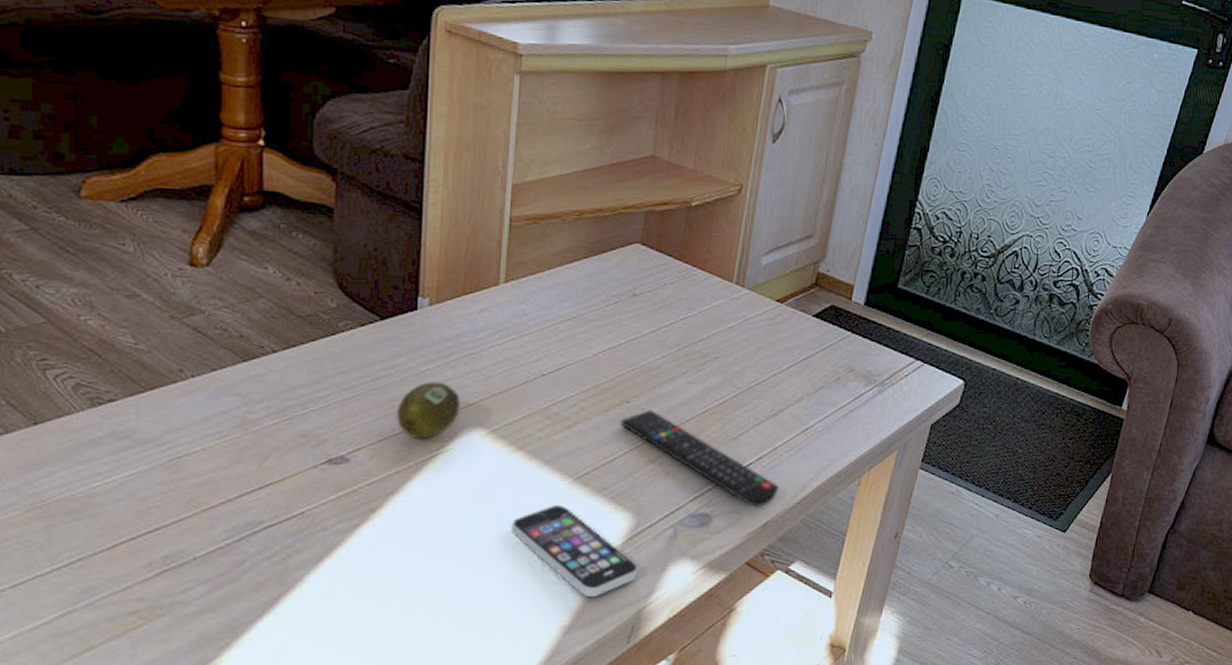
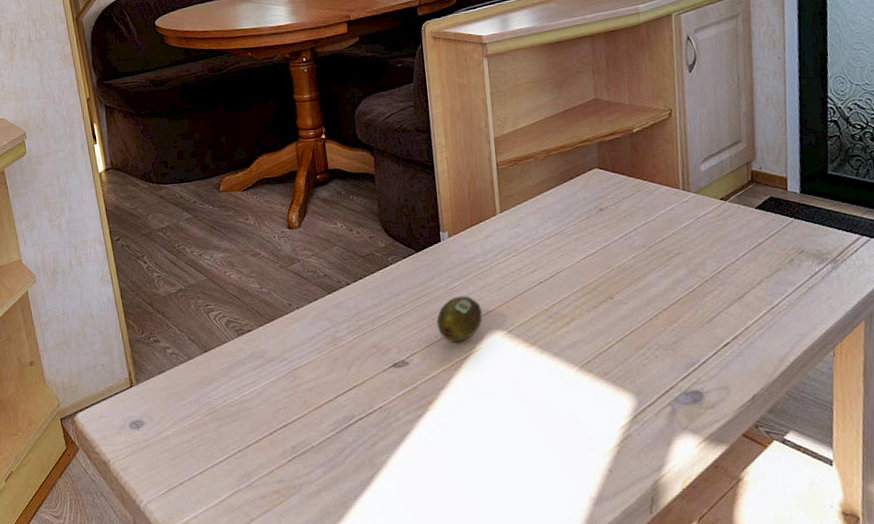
smartphone: present [512,505,638,597] -> none [536,390,648,471]
remote control: present [621,410,780,508] -> none [609,303,759,383]

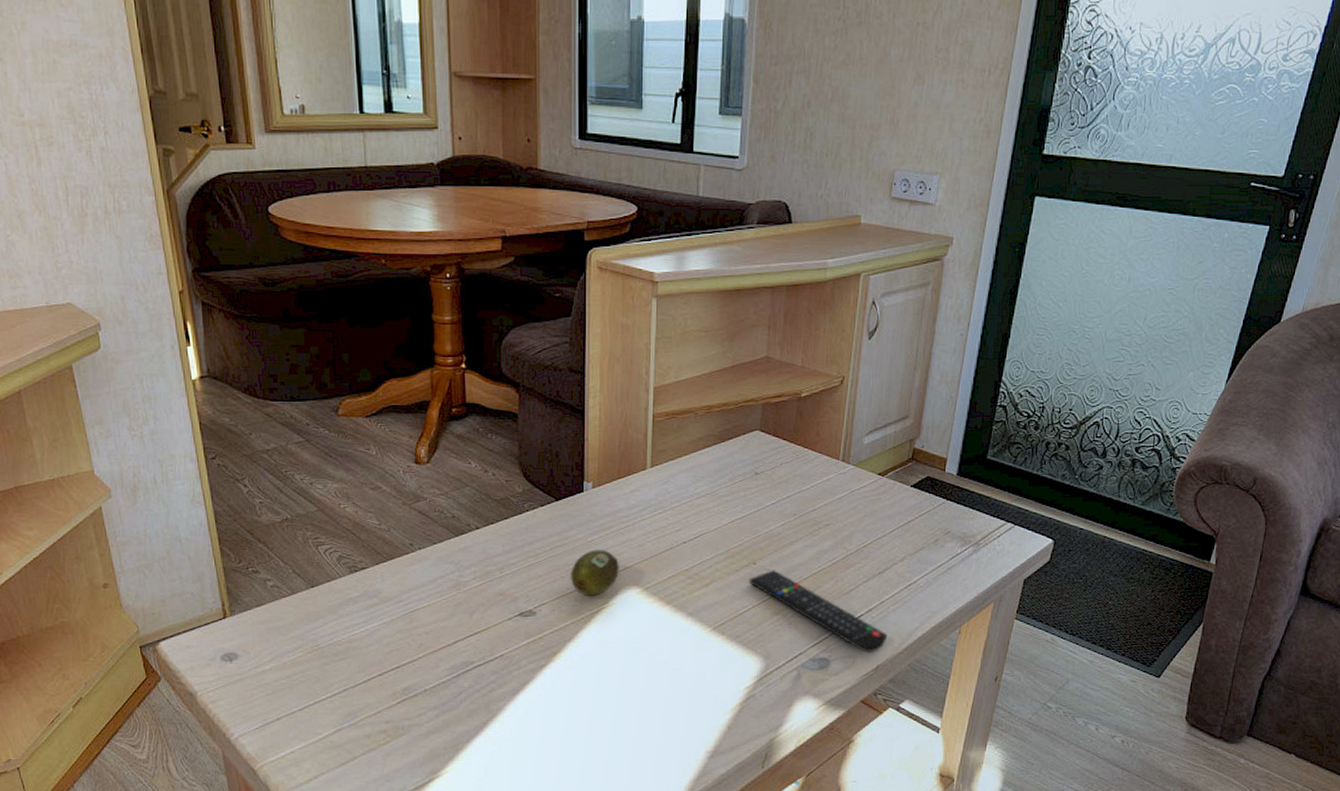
remote control: none [609,303,759,383] -> present [749,570,888,654]

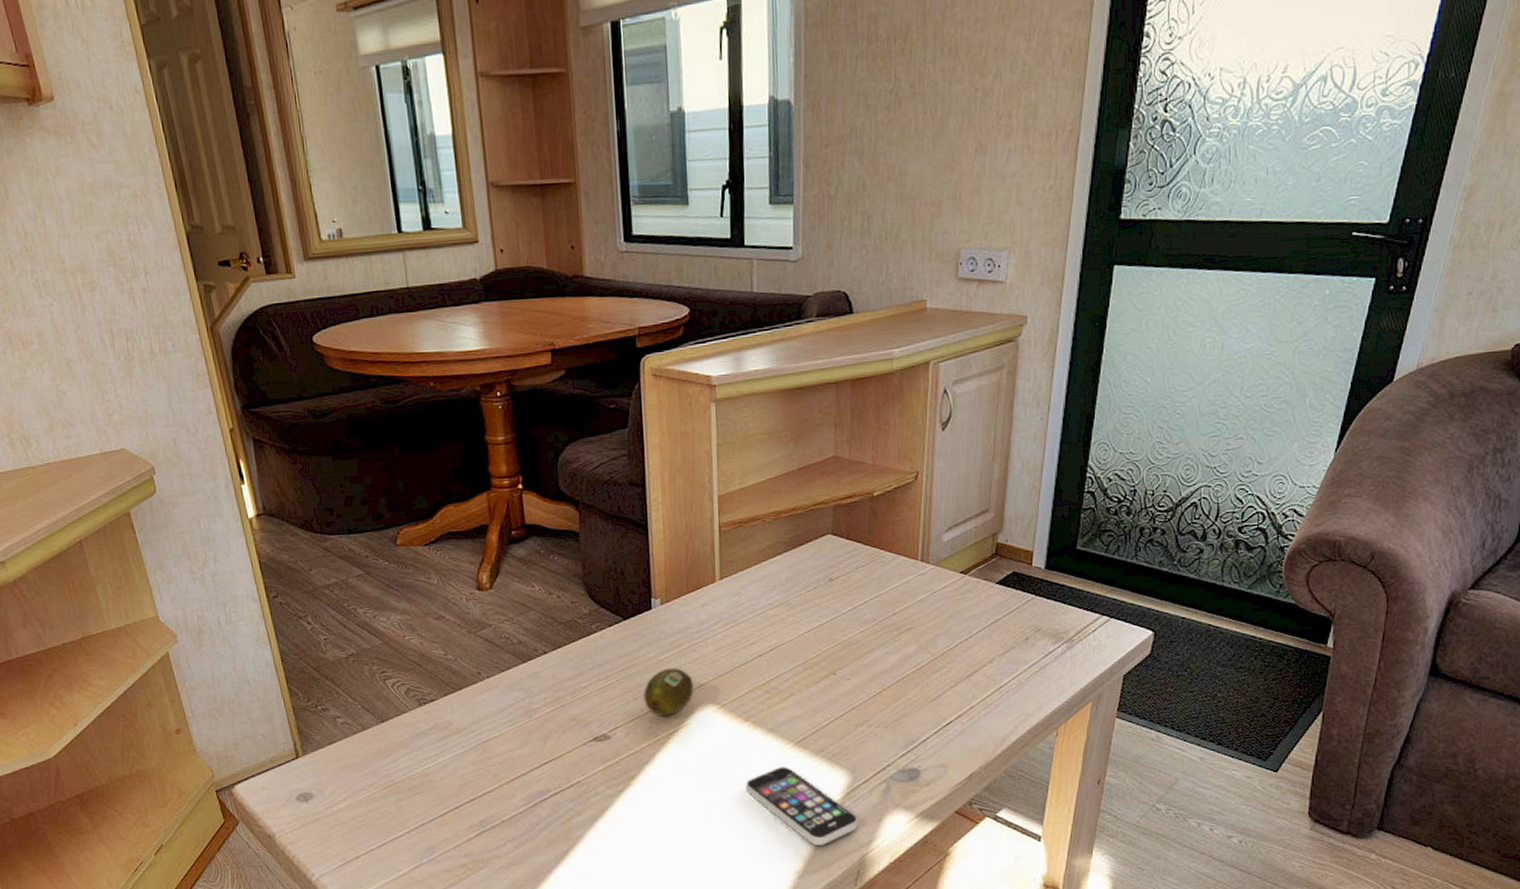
smartphone: none [664,650,769,727] -> present [746,767,858,845]
remote control: present [749,570,888,654] -> none [830,679,980,762]

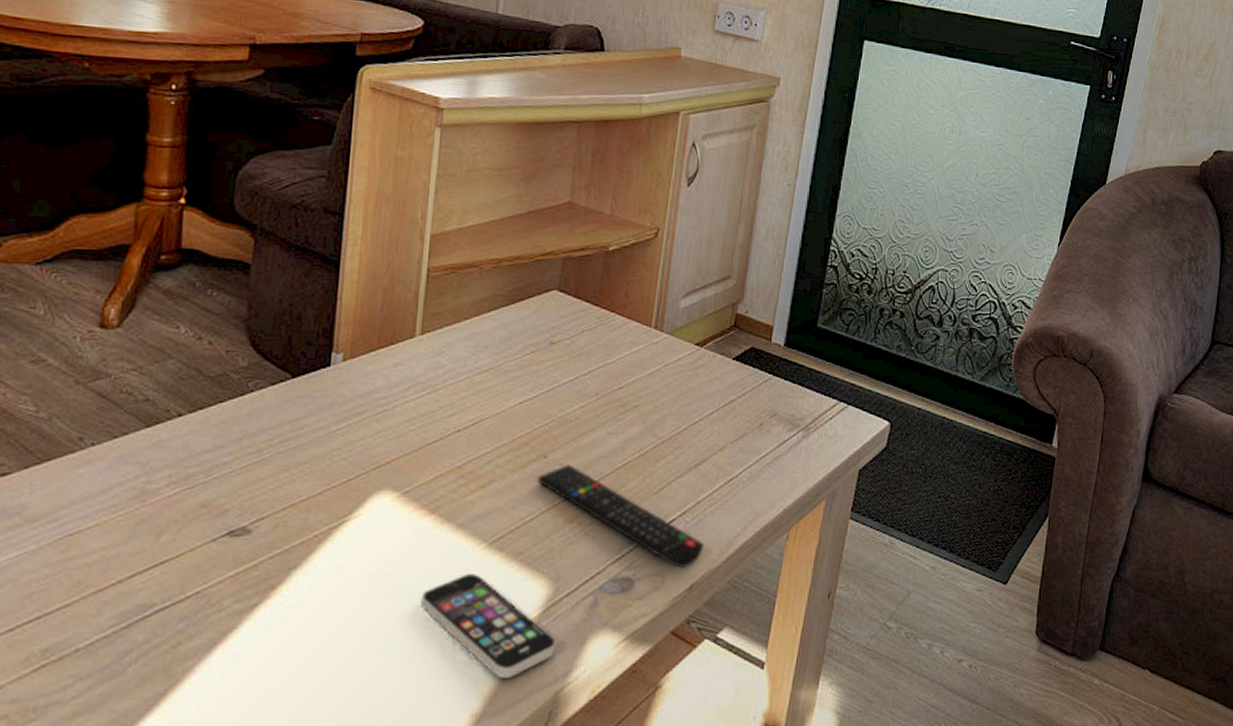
fruit: present [643,668,694,717] -> none [303,442,371,506]
remote control: none [830,679,980,762] -> present [538,464,705,569]

